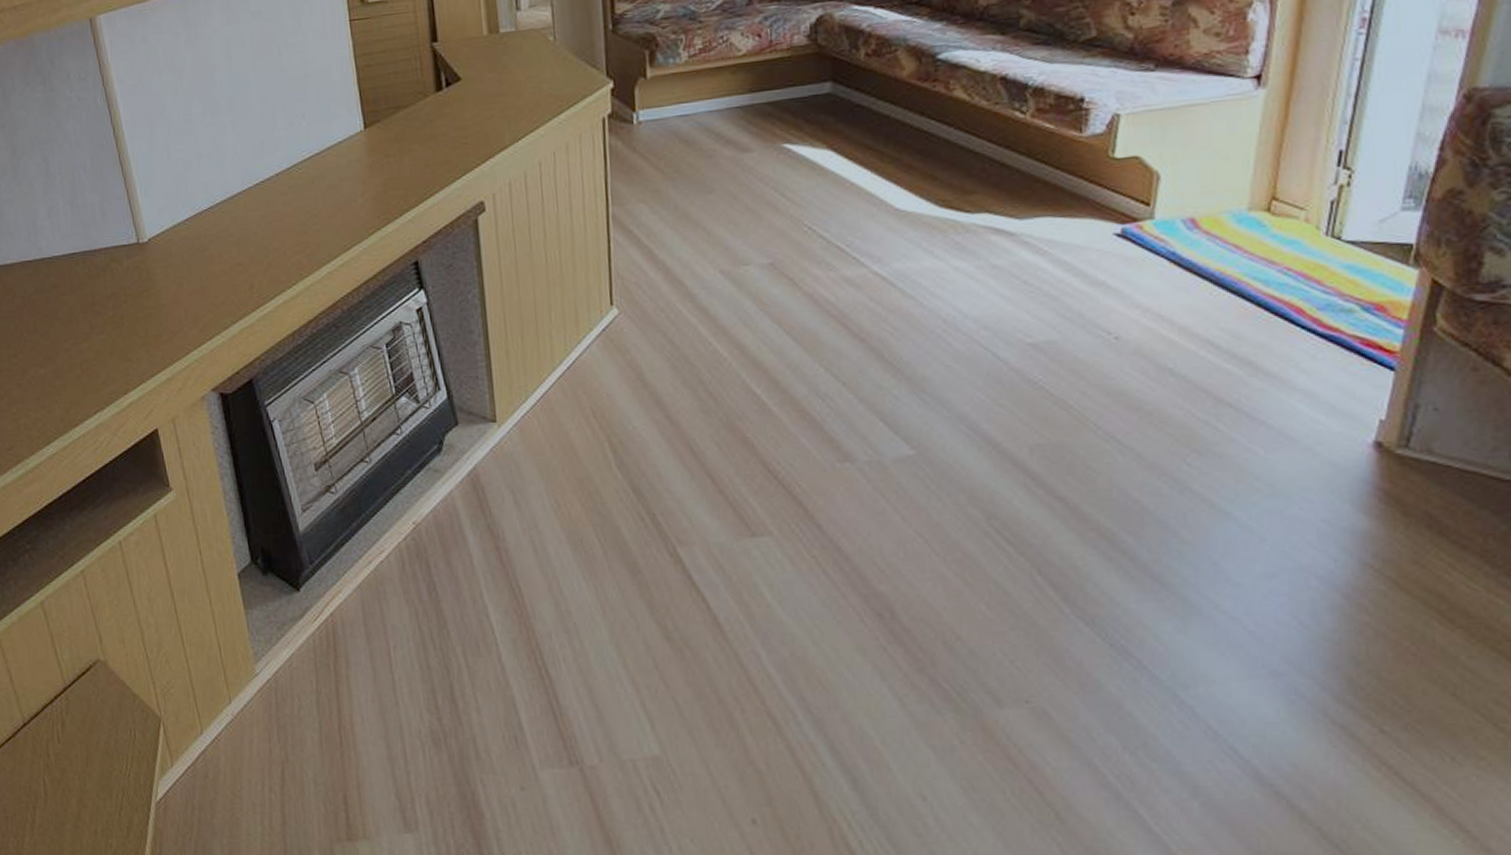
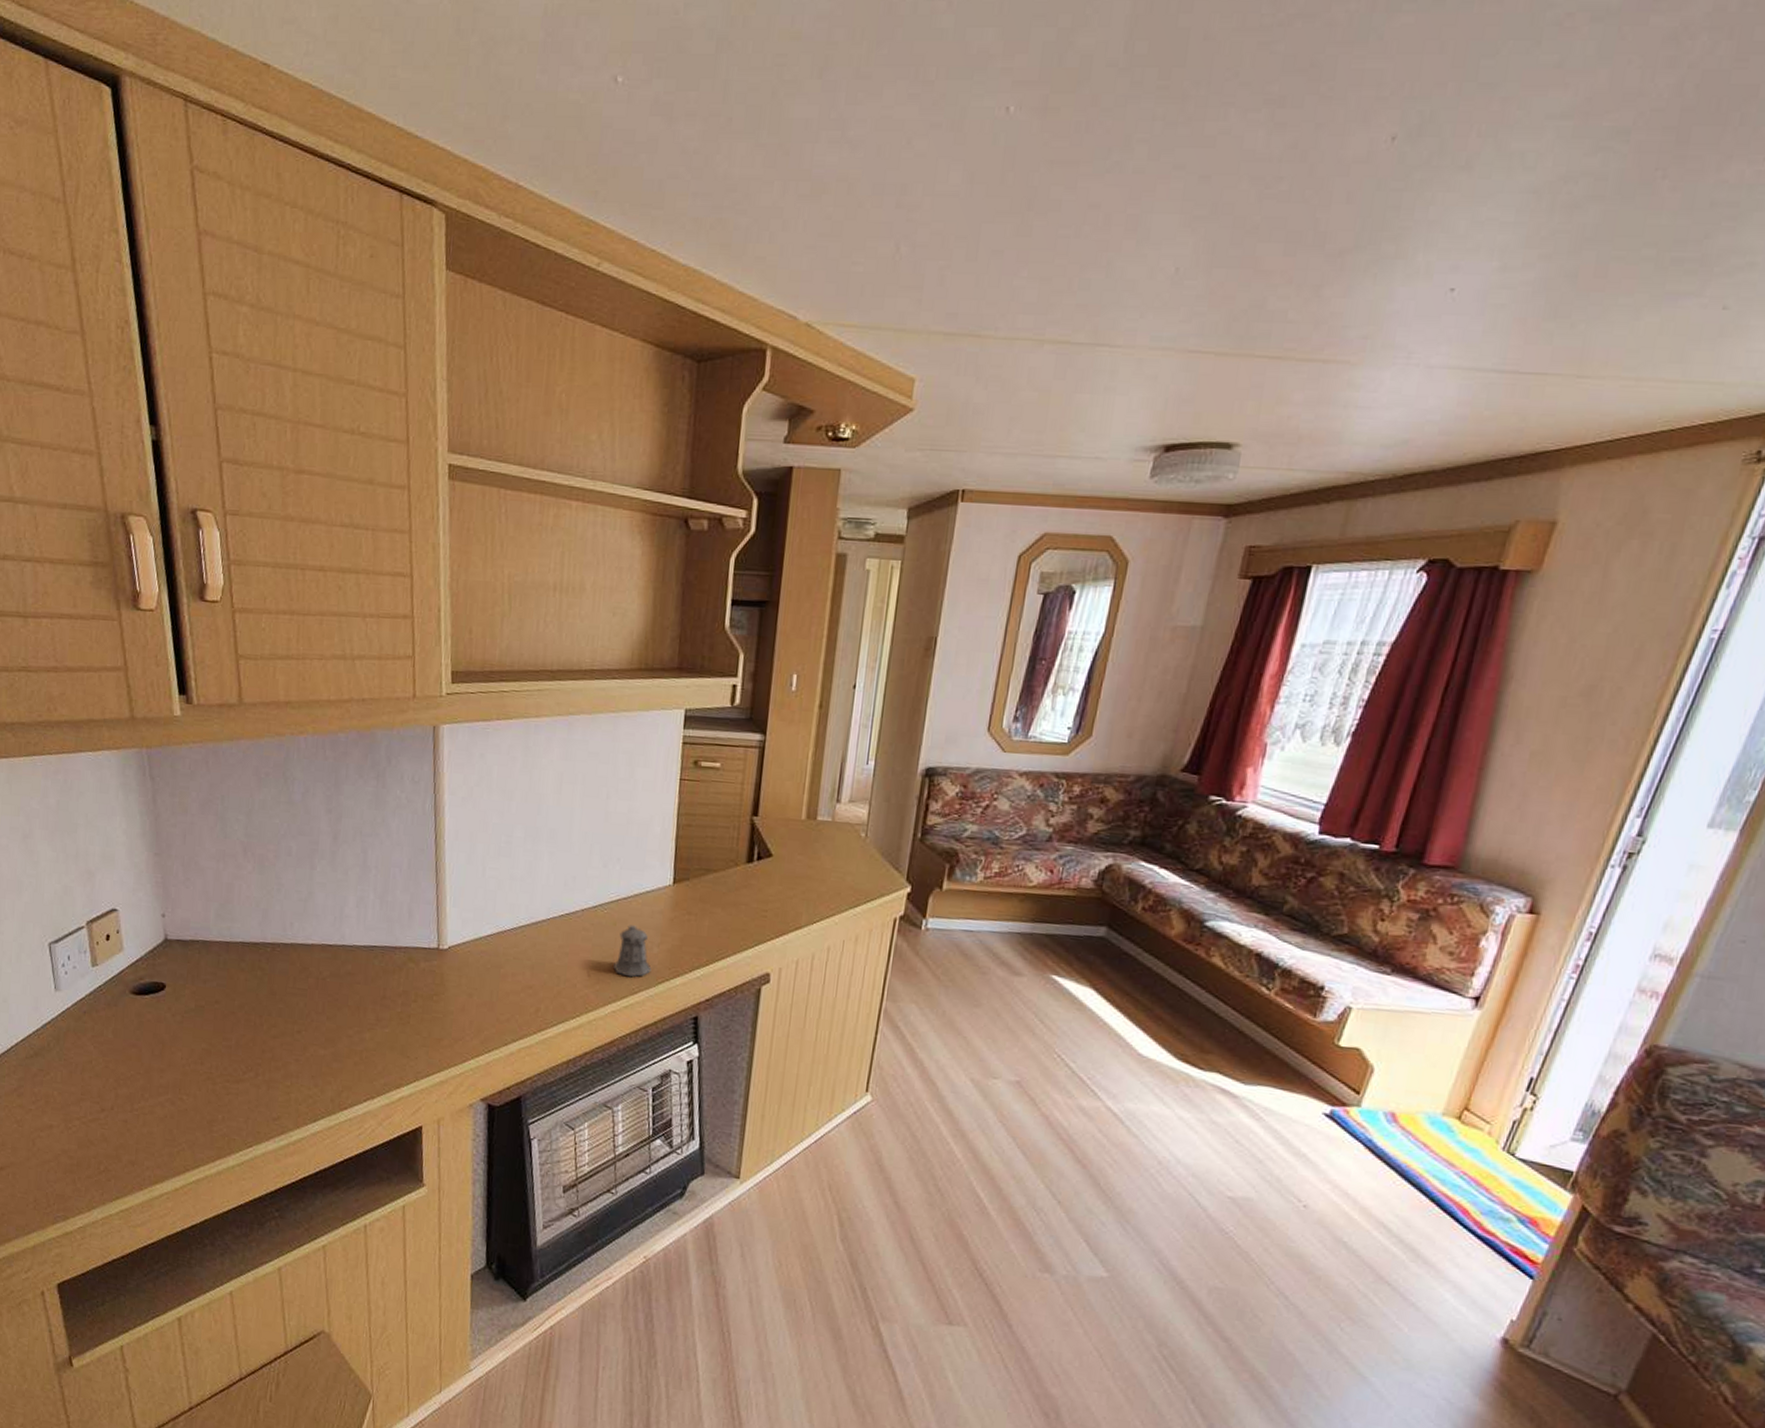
pepper shaker: none [320,179,360,234] -> present [613,925,652,977]

